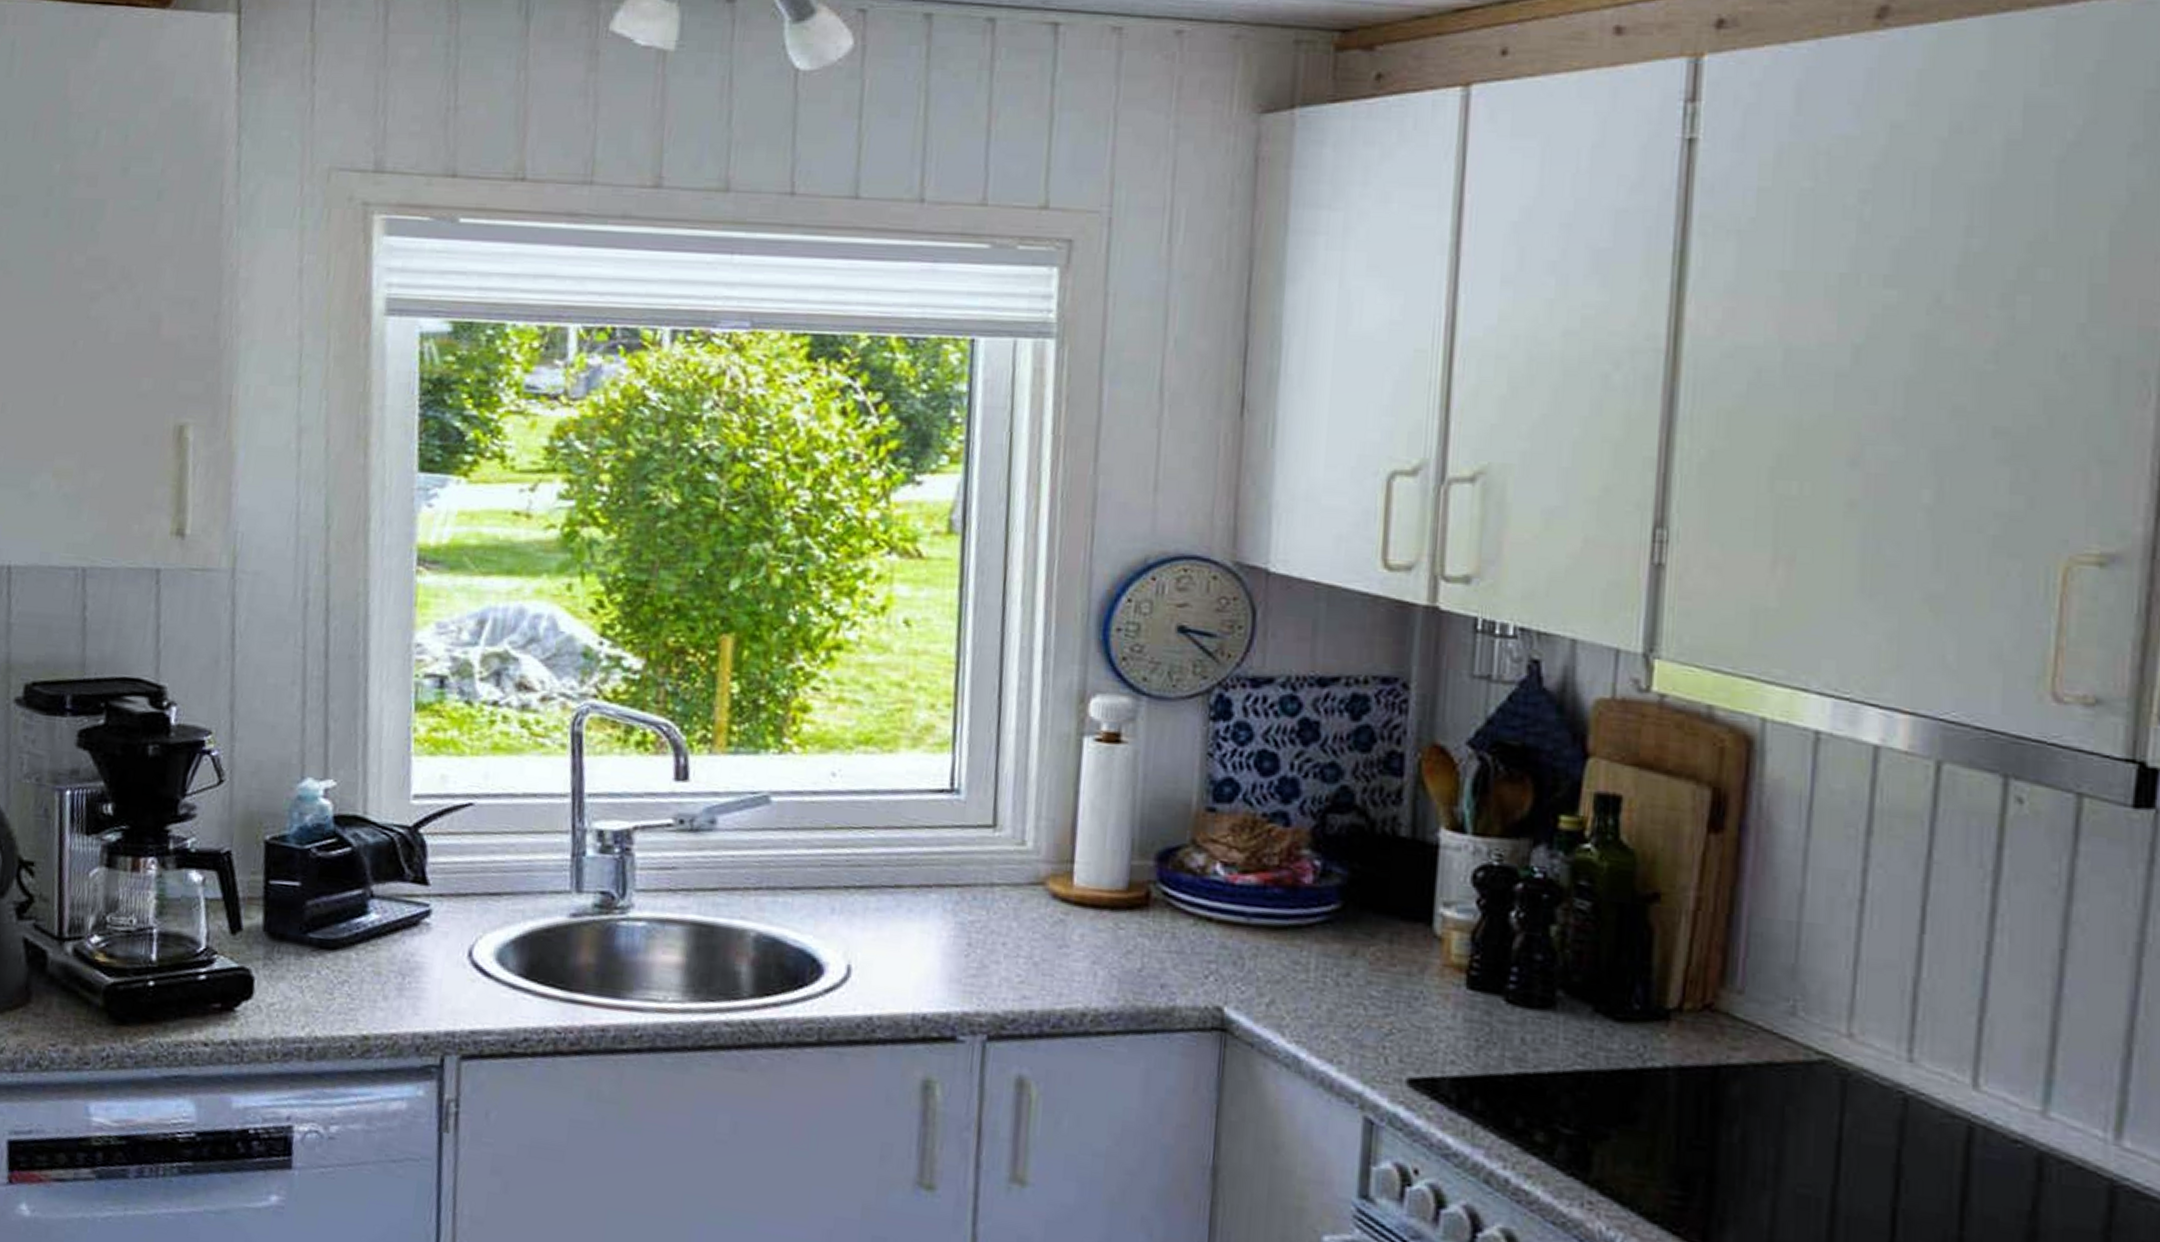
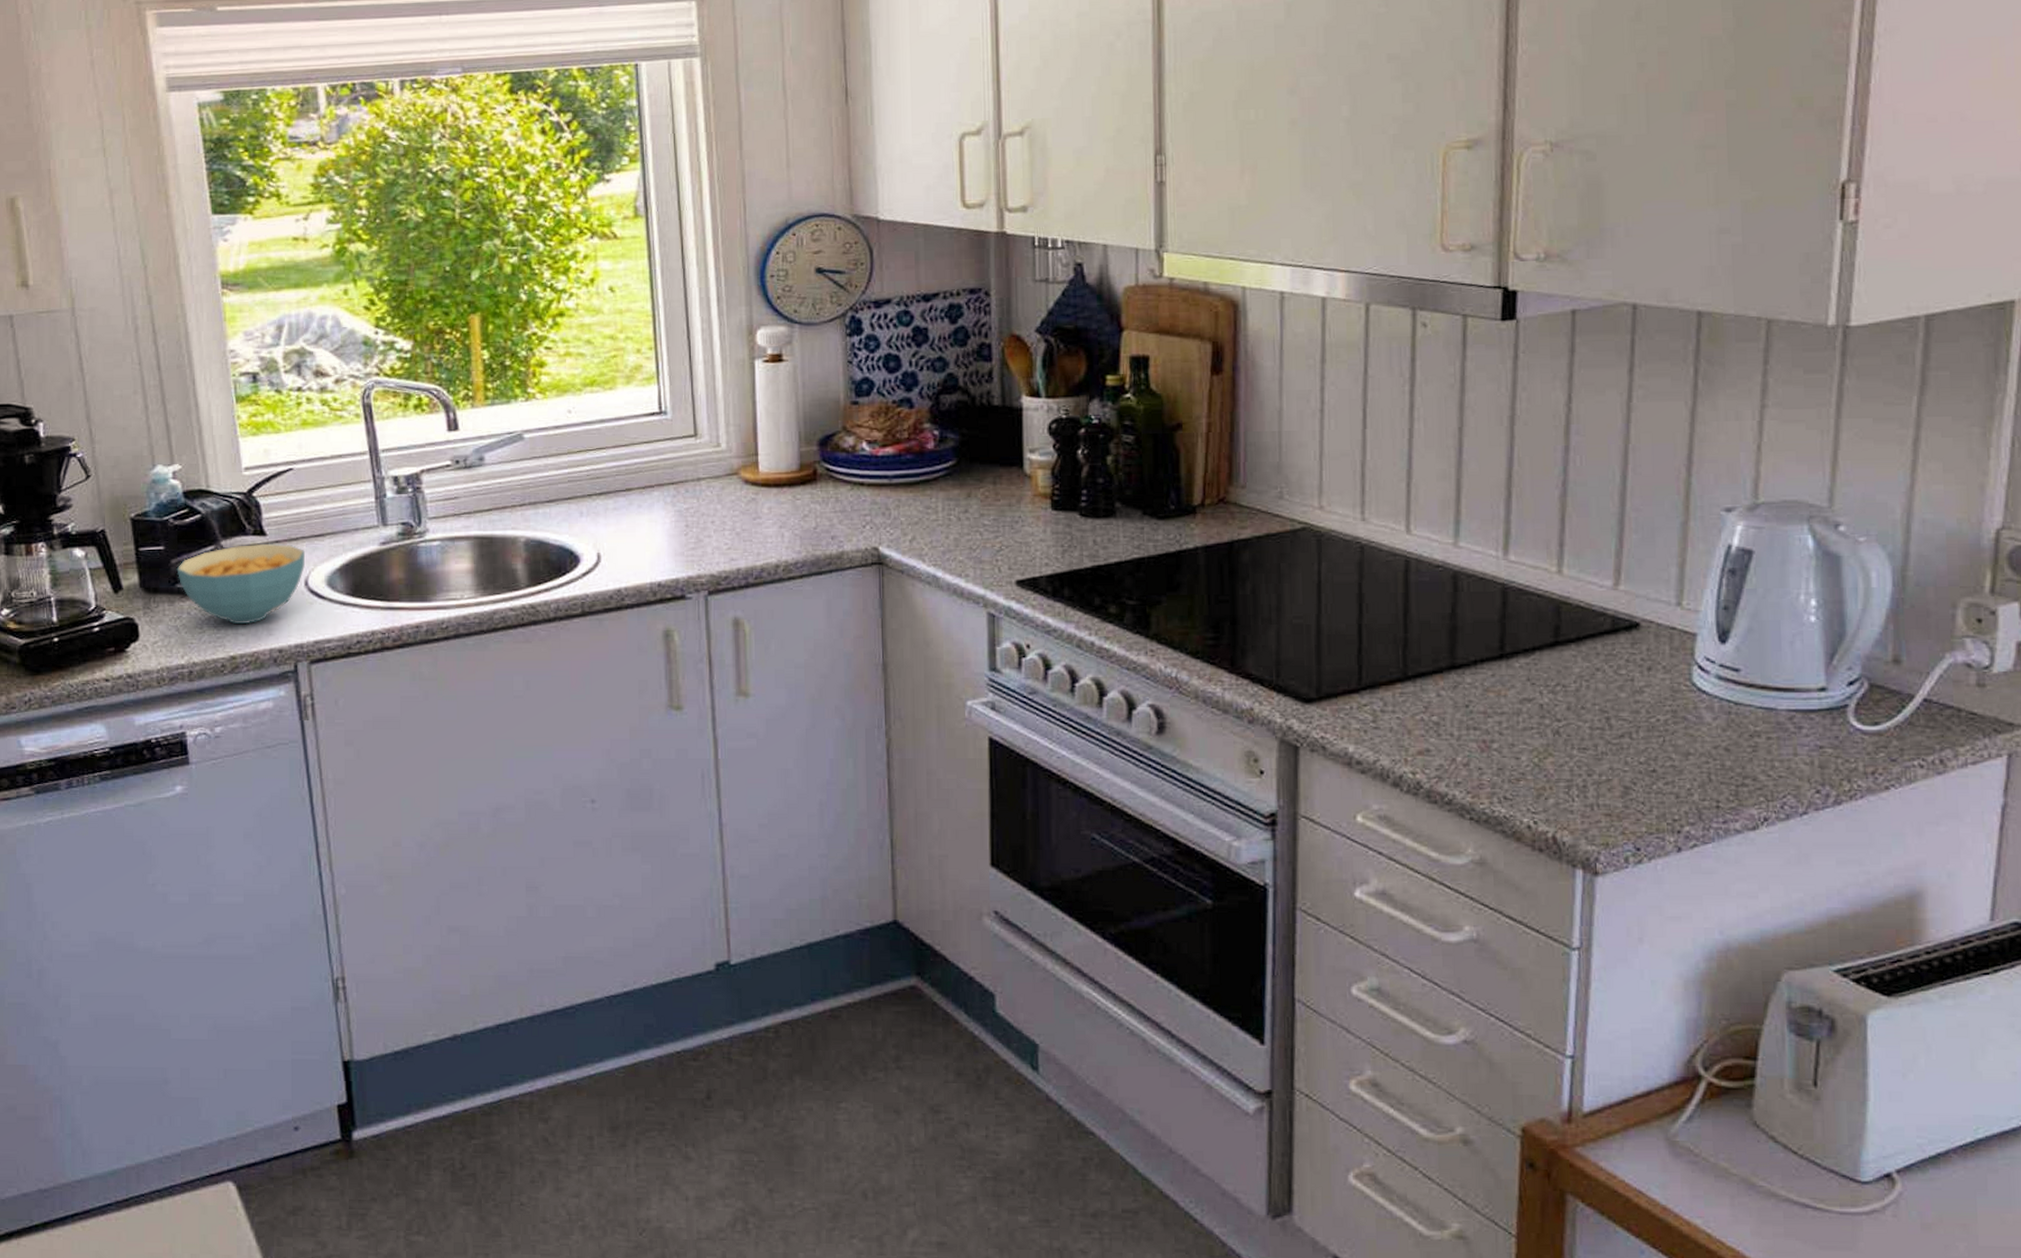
cereal bowl: none [311,892,475,997] -> present [176,543,306,625]

